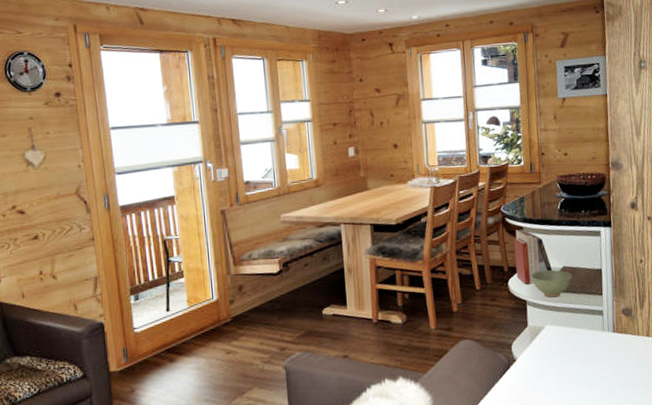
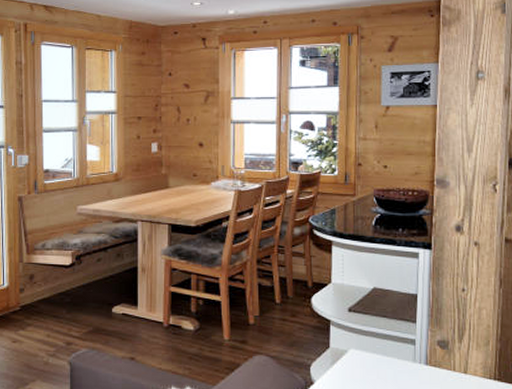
books: present [513,229,552,285] -> none [320,243,361,303]
bowl: present [530,270,572,298] -> none [336,289,383,320]

